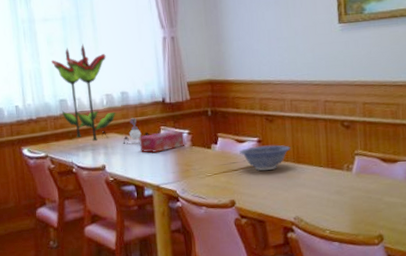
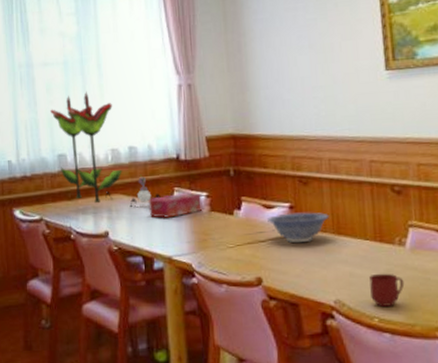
mug: none [323,193,351,221] -> present [369,273,405,307]

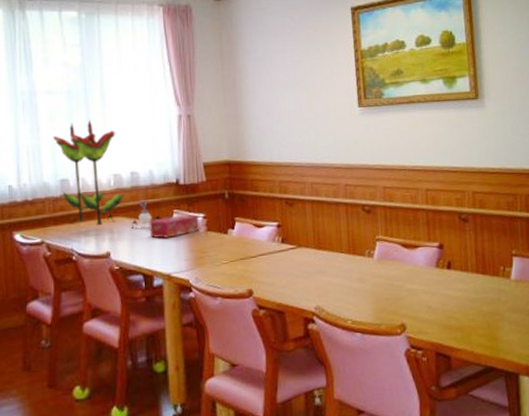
decorative bowl: present [267,212,329,244] -> none [258,230,311,258]
mug: present [369,273,405,307] -> none [344,281,373,310]

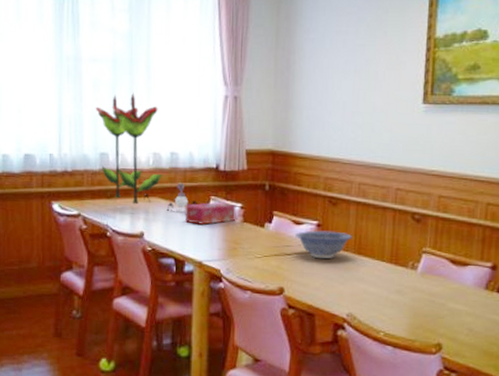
decorative bowl: none [258,230,311,258] -> present [295,230,352,259]

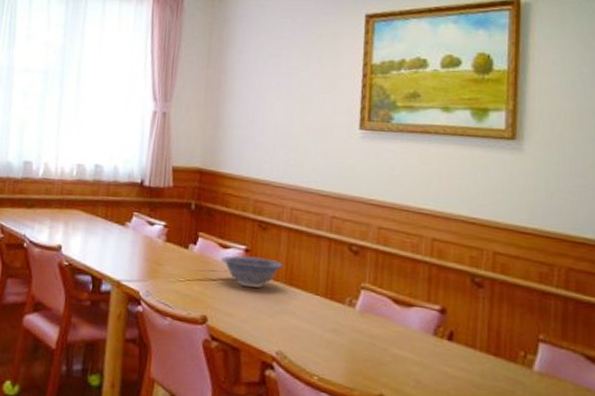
flower: present [96,92,197,211] -> none [24,103,119,225]
tissue box: present [184,202,237,225] -> none [104,219,160,242]

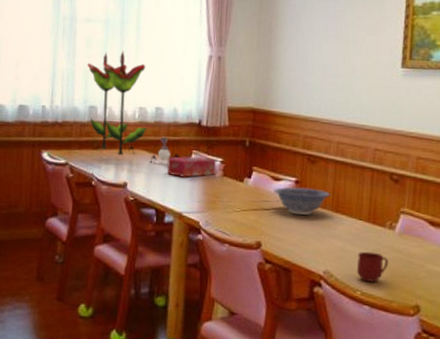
flower: none [24,103,119,225] -> present [87,50,179,163]
tissue box: none [104,219,160,242] -> present [166,156,217,178]
mug: none [314,330,349,367] -> present [357,251,389,282]

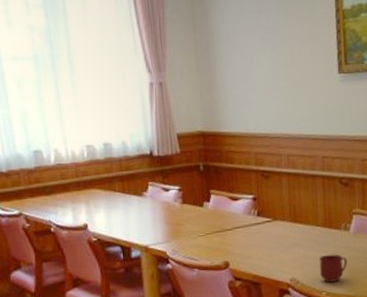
flower: present [87,50,179,163] -> none [23,87,136,201]
tissue box: present [166,156,217,178] -> none [124,186,176,211]
decorative bowl: present [274,187,330,216] -> none [233,203,287,231]

